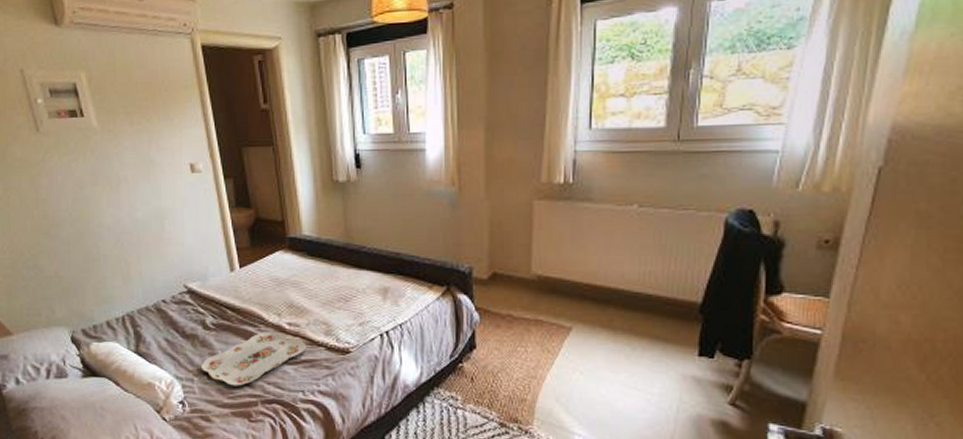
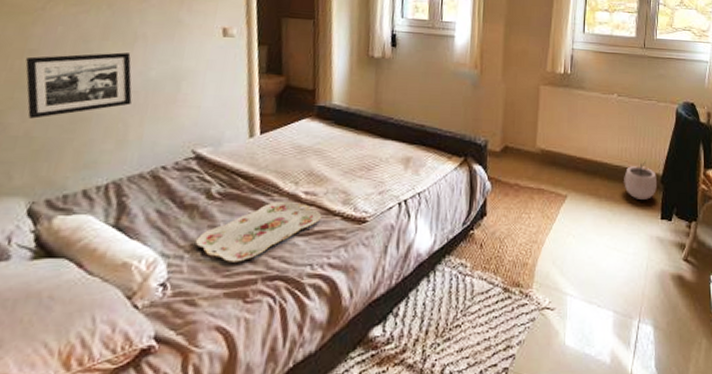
picture frame: none [42,196,127,261] -> present [25,52,132,119]
plant pot: none [647,287,695,333] -> present [624,161,658,200]

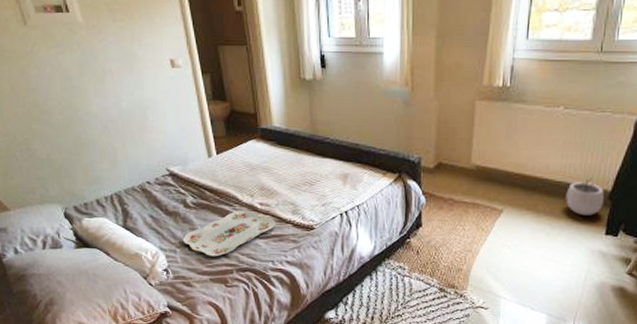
picture frame: present [25,52,132,119] -> none [32,87,114,145]

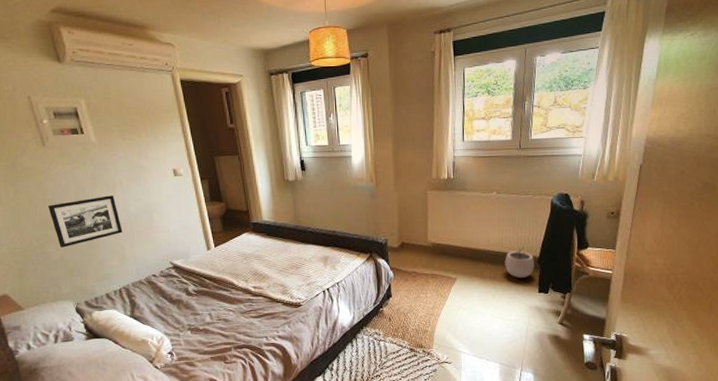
picture frame: none [32,87,114,145] -> present [48,195,123,248]
serving tray: present [183,210,276,257] -> none [186,293,268,337]

